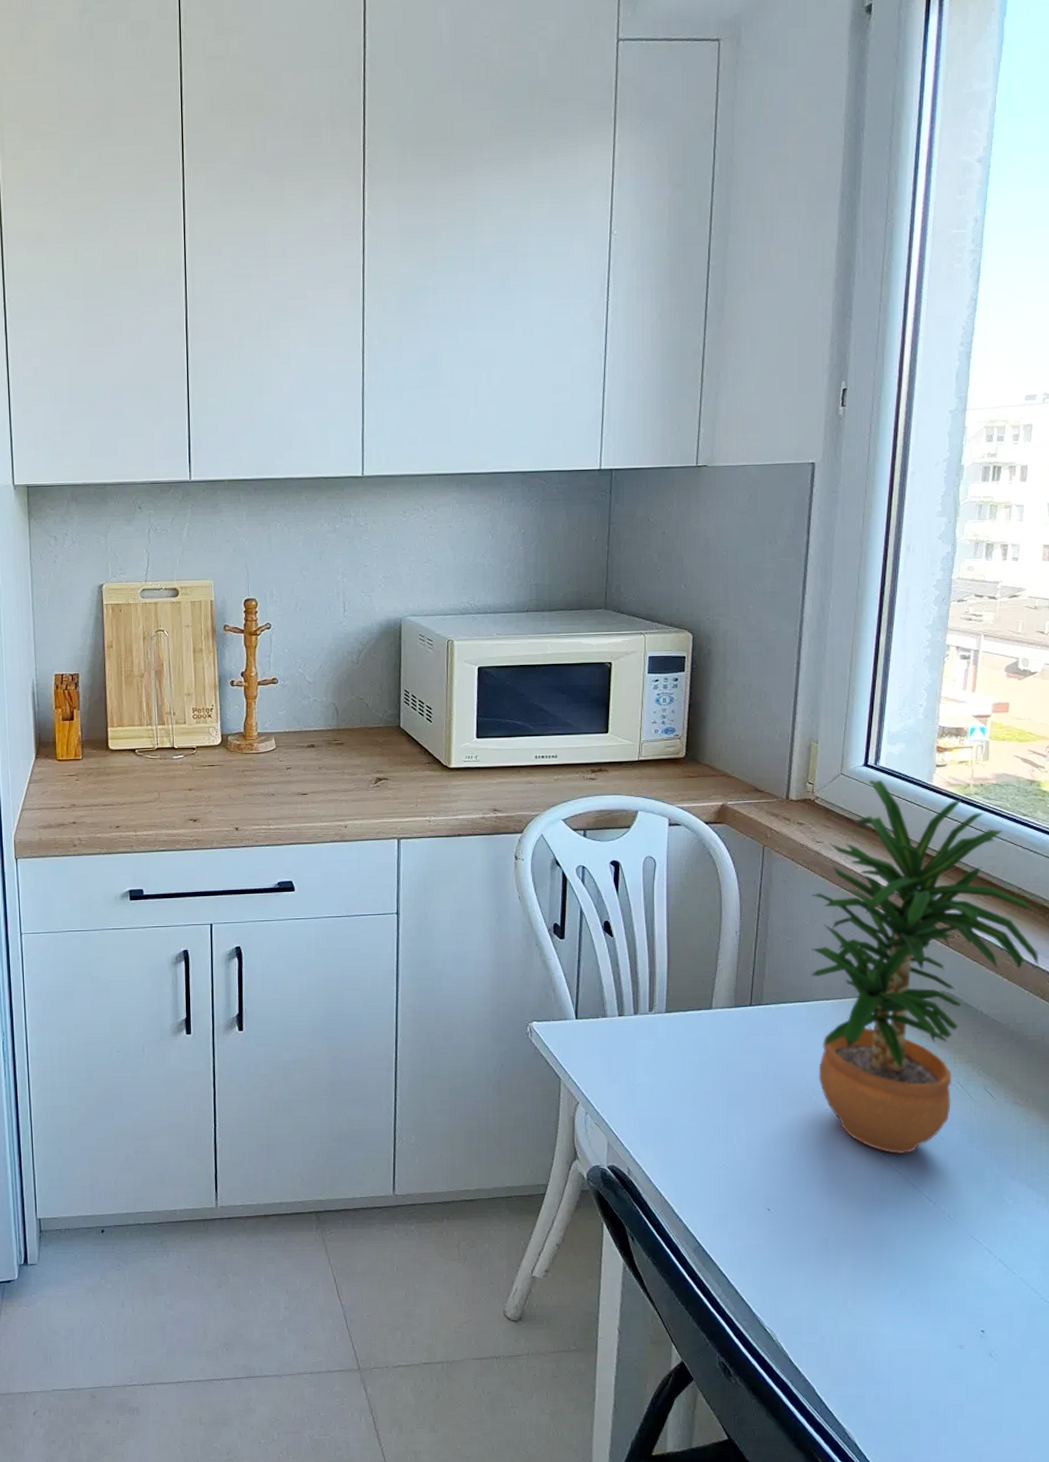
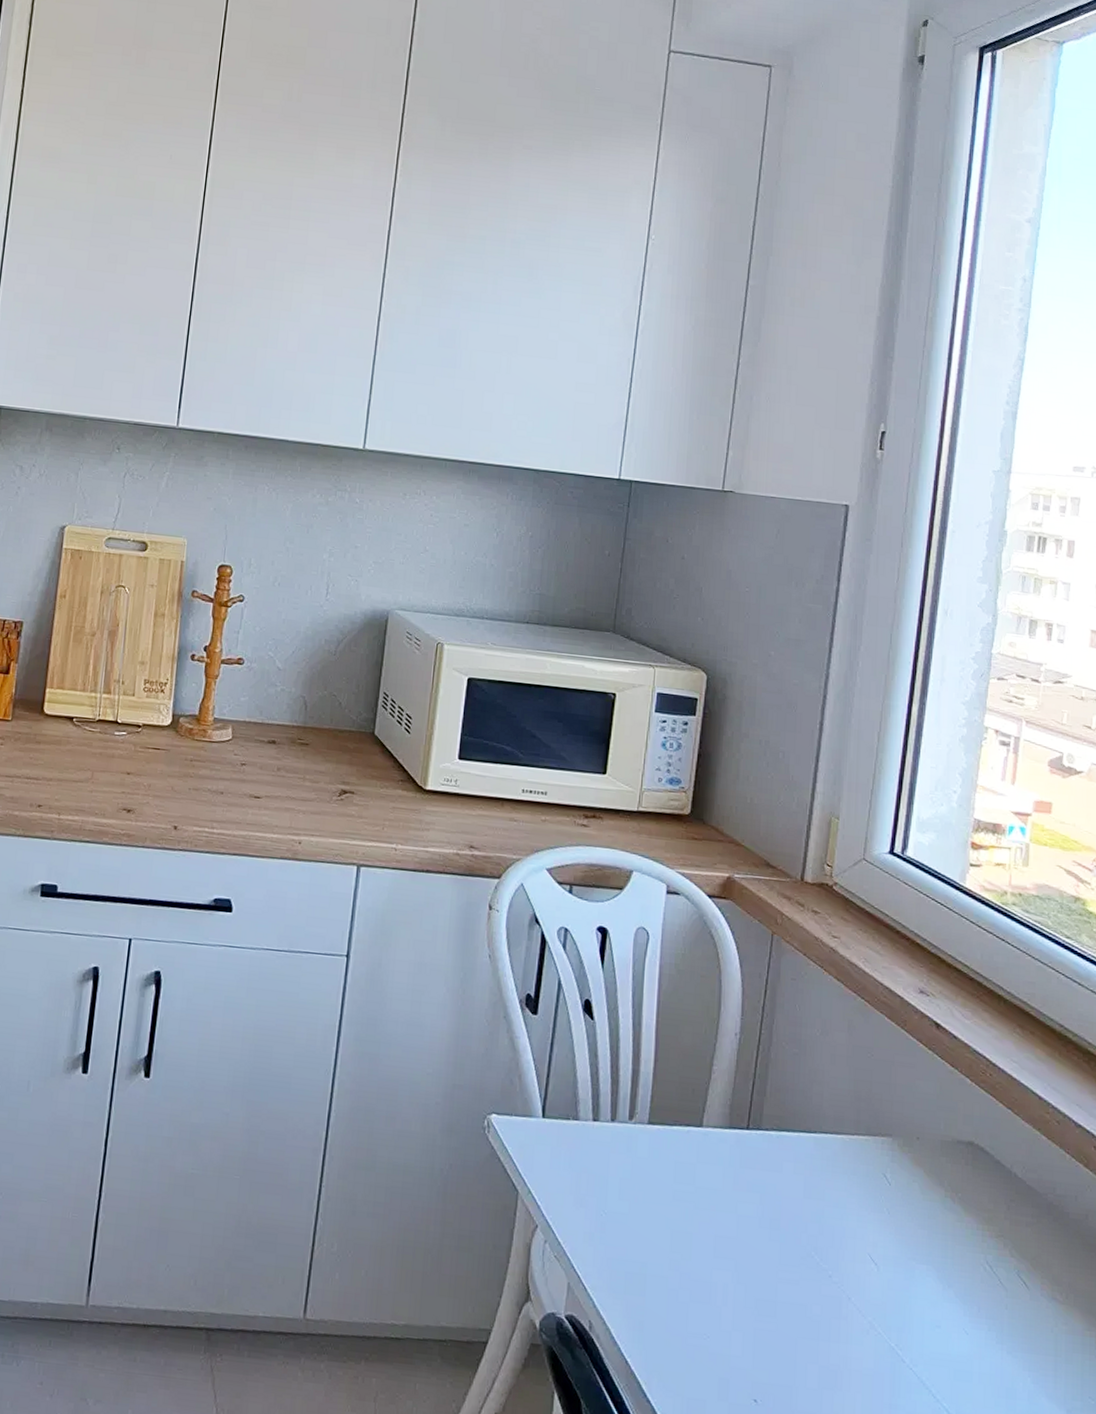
potted plant: present [811,779,1039,1155] -> none [819,870,1083,1349]

